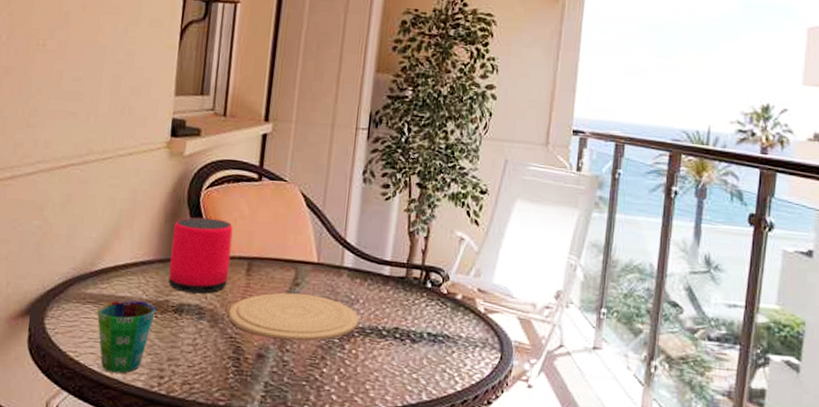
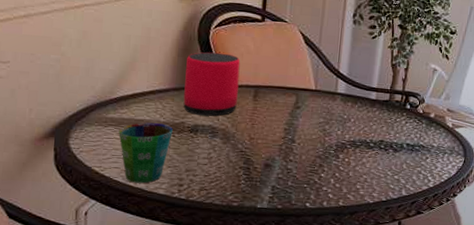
plate: present [229,292,359,341] -> none [239,114,350,153]

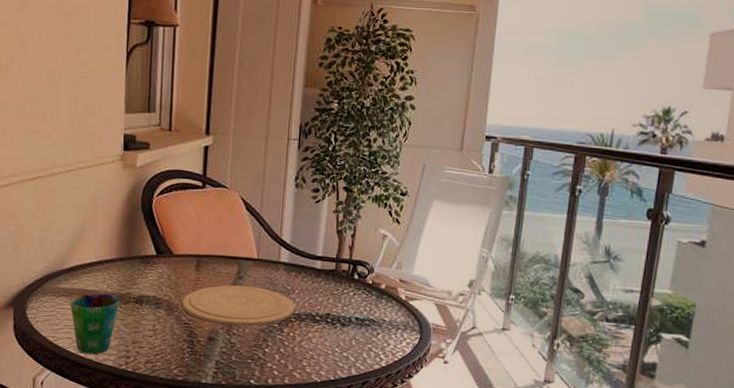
speaker: present [183,52,241,116] -> none [129,221,183,287]
plate: none [239,114,350,153] -> present [182,285,295,326]

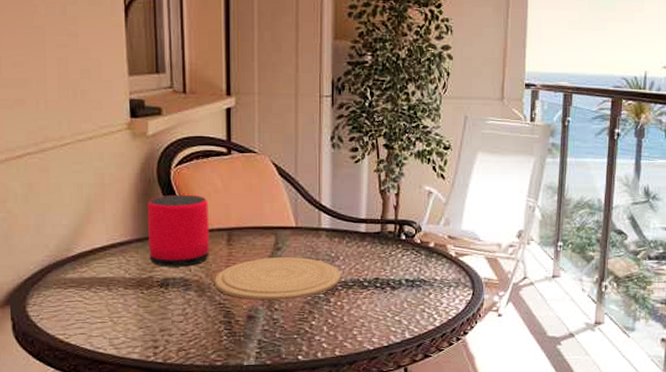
cup: present [70,293,120,354] -> none [81,280,141,349]
speaker: none [129,221,183,287] -> present [148,194,209,267]

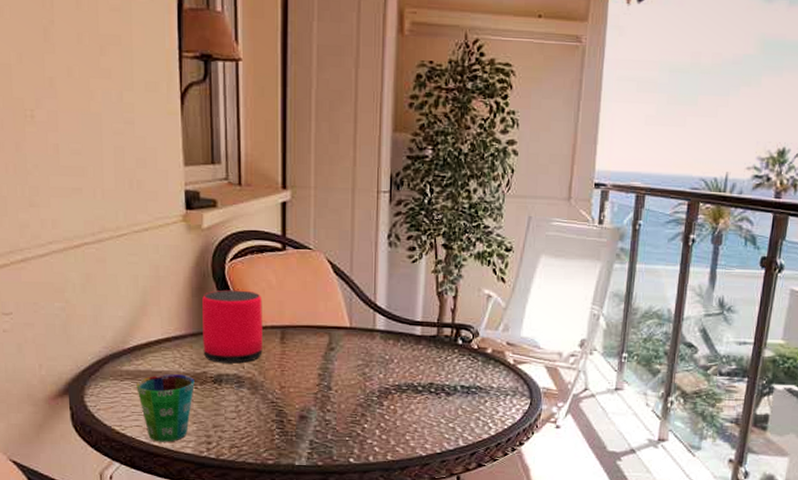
cup: none [81,280,141,349] -> present [136,374,195,442]
plate: present [215,257,340,300] -> none [268,357,394,401]

